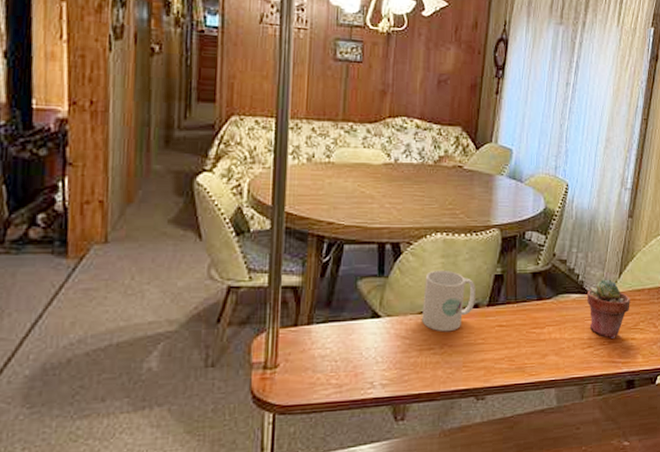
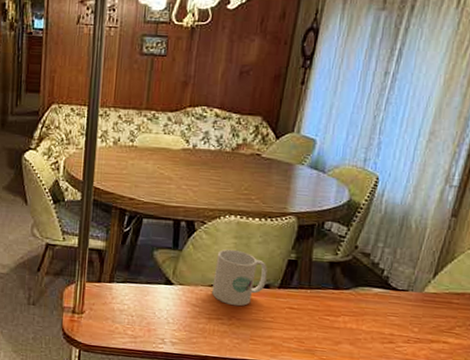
potted succulent: present [587,279,630,339] -> none [392,277,446,338]

